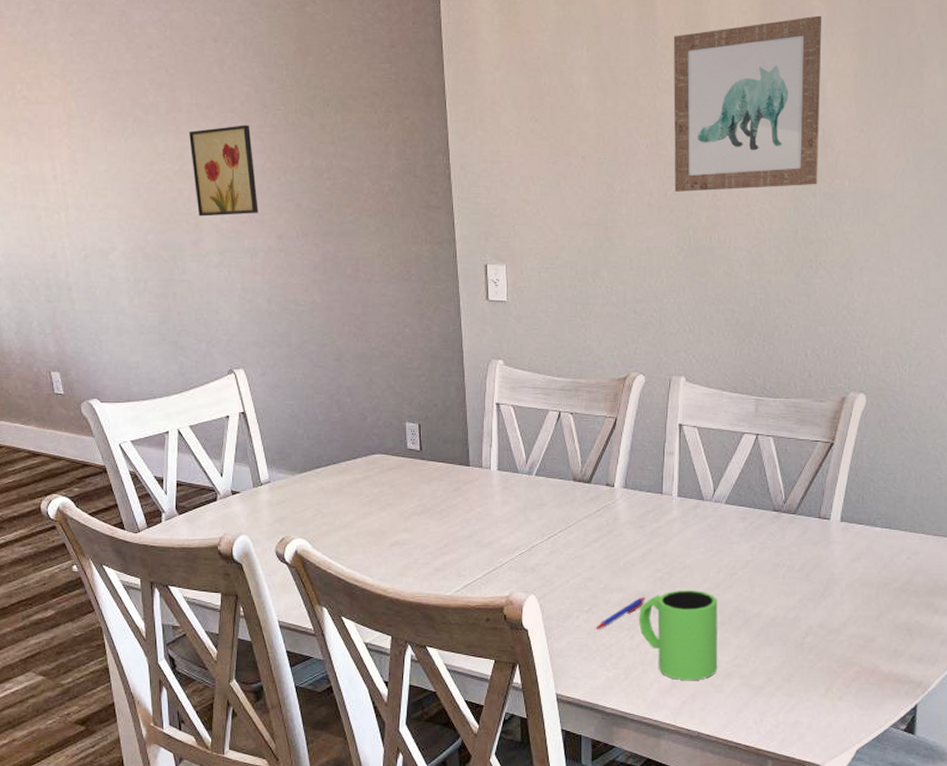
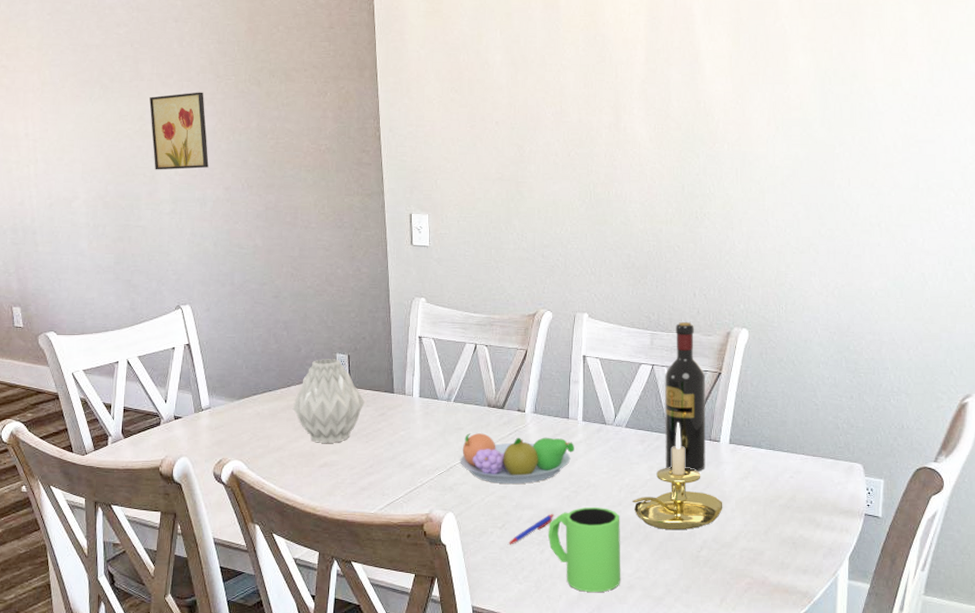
vase: none [359,427,438,521] -> present [292,358,365,444]
fruit bowl: none [542,510,668,566] -> present [460,433,574,485]
wall art: present [673,15,821,192] -> none [574,7,701,153]
candle holder: none [731,499,832,615] -> present [632,423,723,530]
wine bottle: none [769,385,816,552] -> present [665,321,705,472]

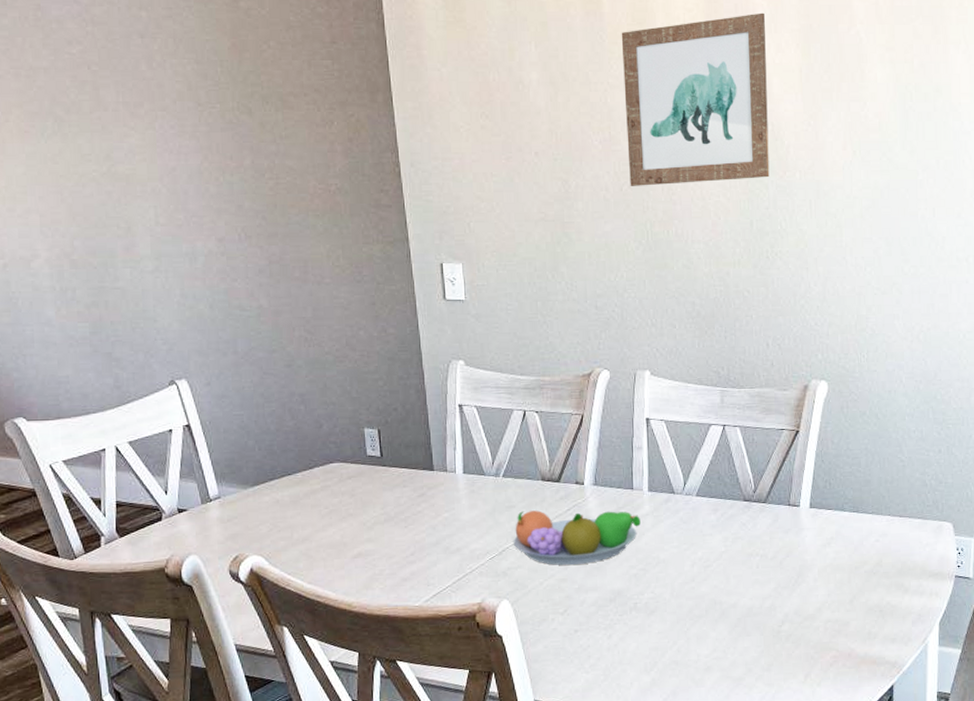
wall art: present [149,92,209,170] -> none [117,123,196,220]
vase: present [292,358,365,444] -> none [317,434,400,532]
pen: present [507,514,554,545] -> none [571,595,621,632]
mug: present [547,506,620,593] -> none [615,584,696,678]
wall art: none [574,7,701,153] -> present [621,12,770,186]
candle holder: present [632,423,723,530] -> none [706,488,805,605]
wine bottle: present [665,321,705,472] -> none [738,375,785,540]

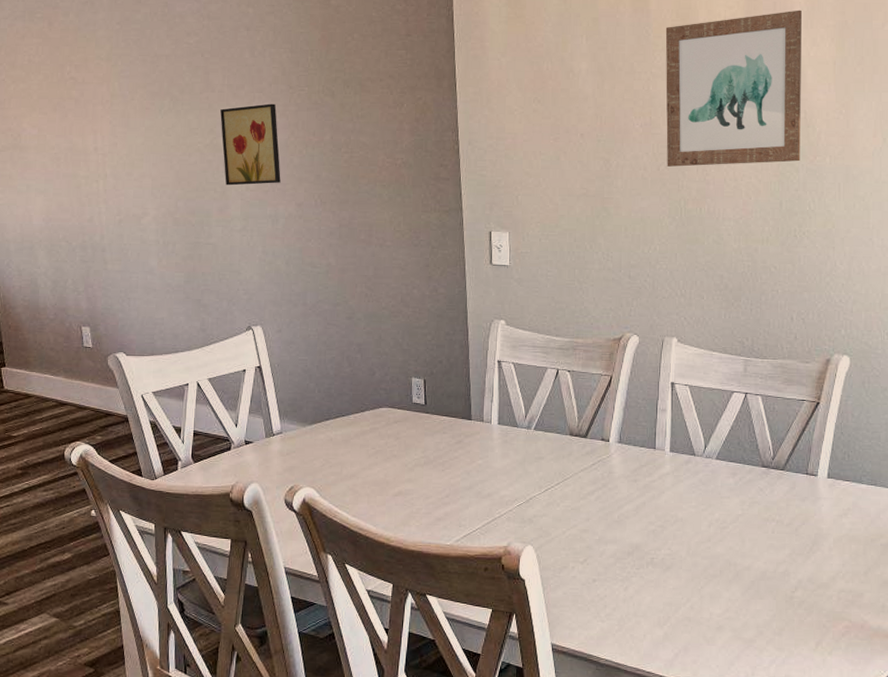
wall art: none [117,123,196,220] -> present [220,103,281,186]
fruit bowl: present [513,510,641,566] -> none [540,463,661,518]

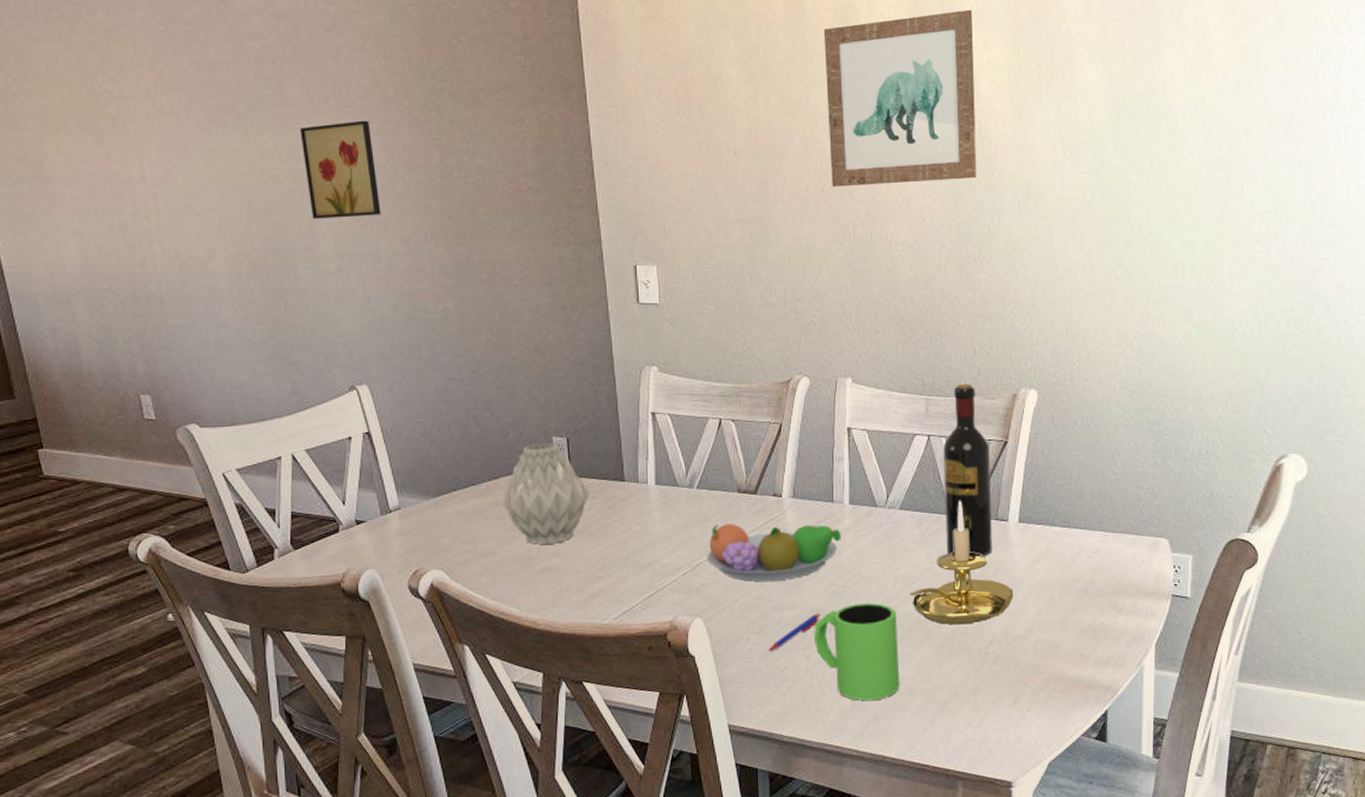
vase: none [366,382,441,472] -> present [502,442,590,546]
fruit bowl: none [540,463,661,518] -> present [707,524,841,582]
pen: none [589,549,639,581] -> present [767,613,820,652]
mug: none [632,542,709,633] -> present [813,602,899,701]
candle holder: none [722,455,820,569] -> present [910,501,1014,625]
wine bottle: none [758,347,802,507] -> present [943,383,993,556]

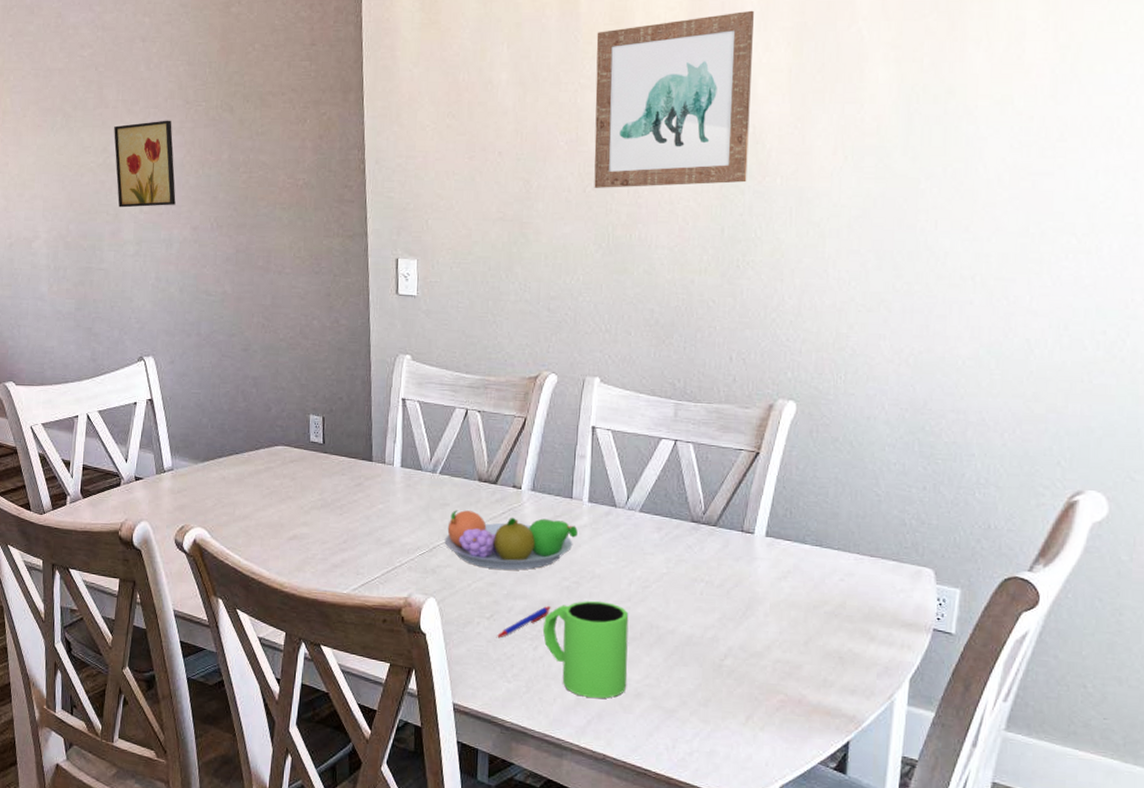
vase: present [502,442,590,546] -> none [260,419,340,515]
candle holder: present [910,501,1014,625] -> none [644,509,755,634]
wine bottle: present [943,383,993,556] -> none [686,390,739,567]

